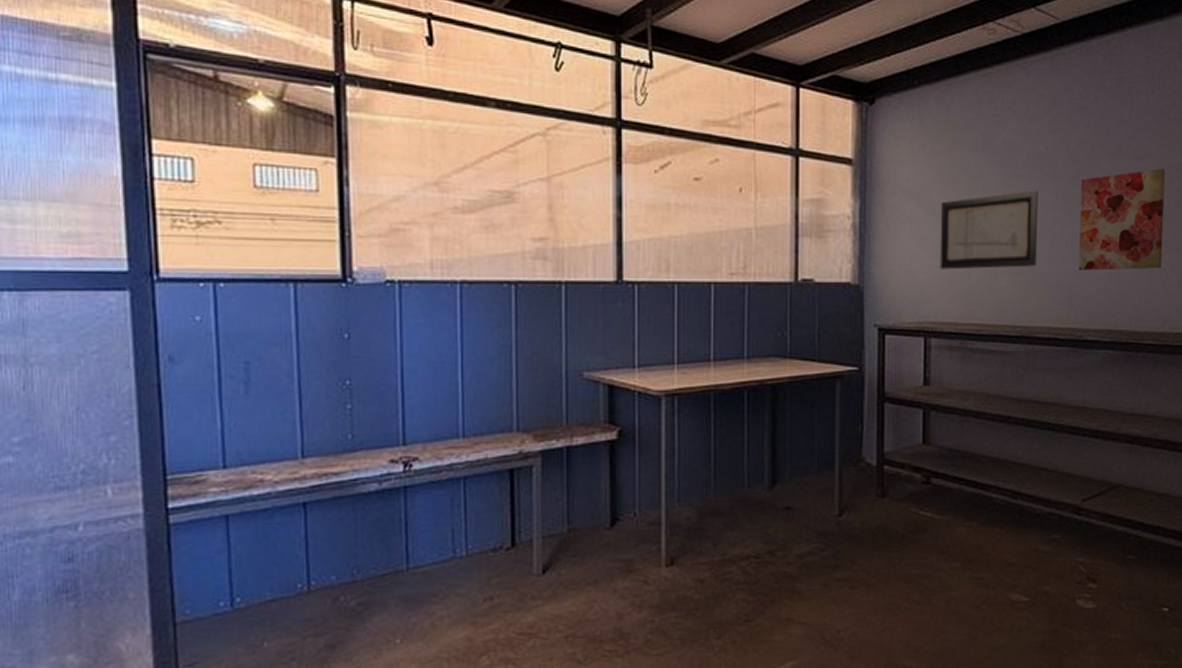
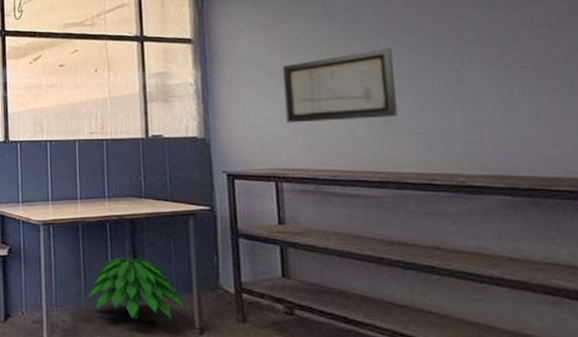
indoor plant: none [716,427,826,507] -> present [86,253,186,320]
wall art: present [1078,169,1166,271] -> none [443,13,570,118]

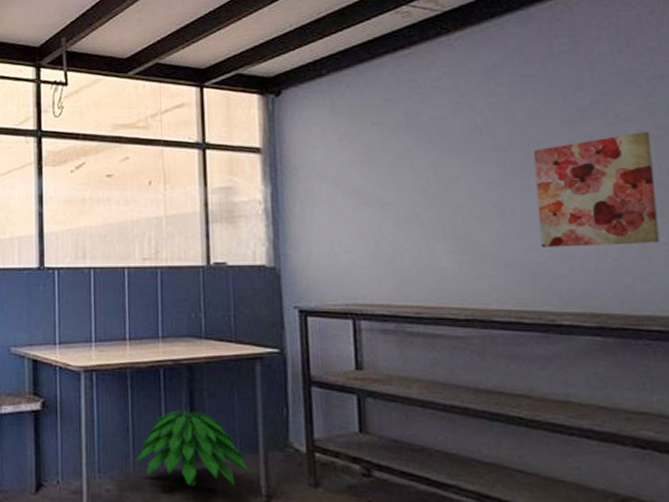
wall art: present [282,47,398,123] -> none [361,165,485,250]
wall art: none [443,13,570,118] -> present [533,132,661,248]

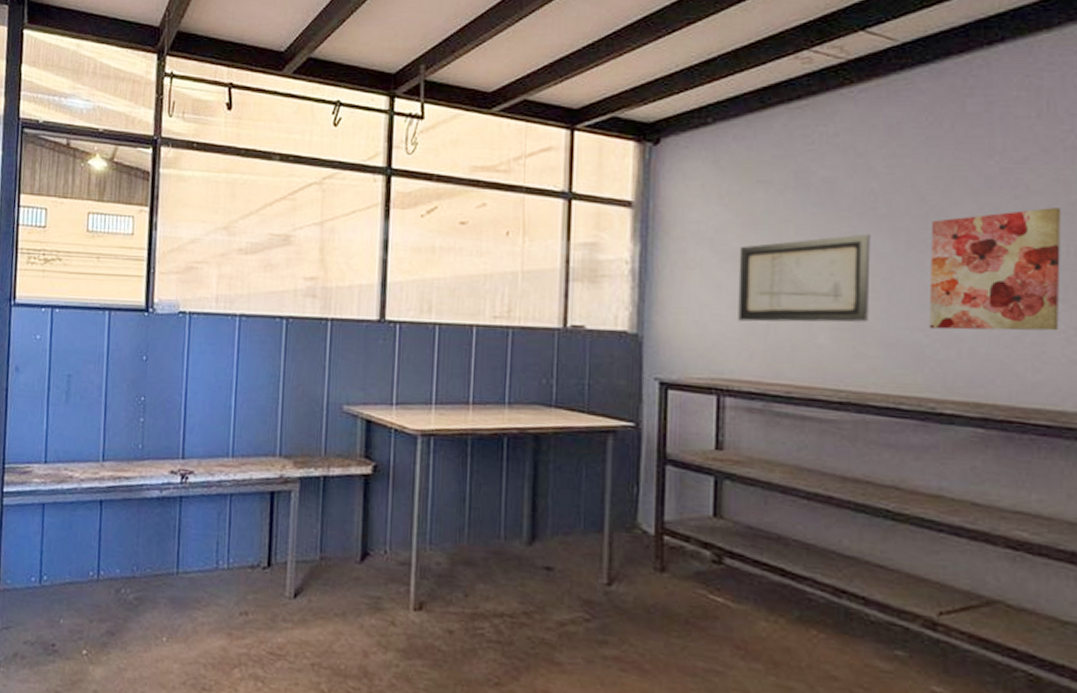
indoor plant: present [135,406,250,487] -> none [470,479,593,565]
wall art: none [361,165,485,250] -> present [738,233,871,322]

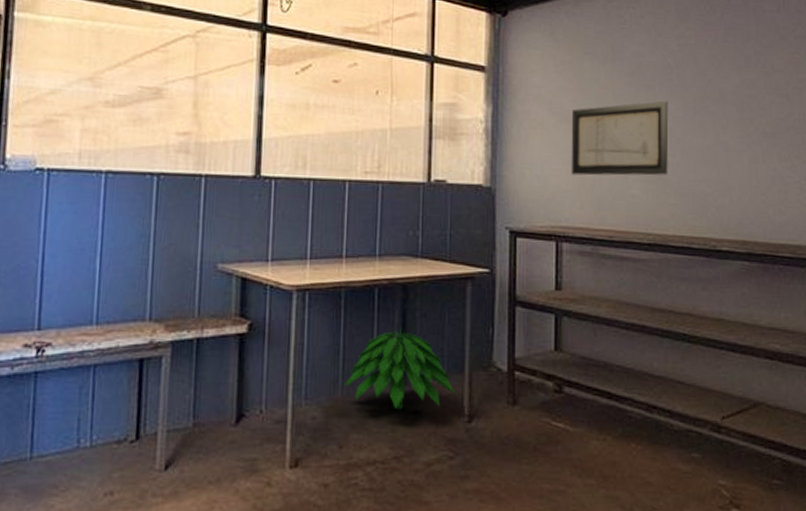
indoor plant: none [470,479,593,565] -> present [344,327,455,410]
wall art: present [929,208,1062,331] -> none [709,83,795,182]

